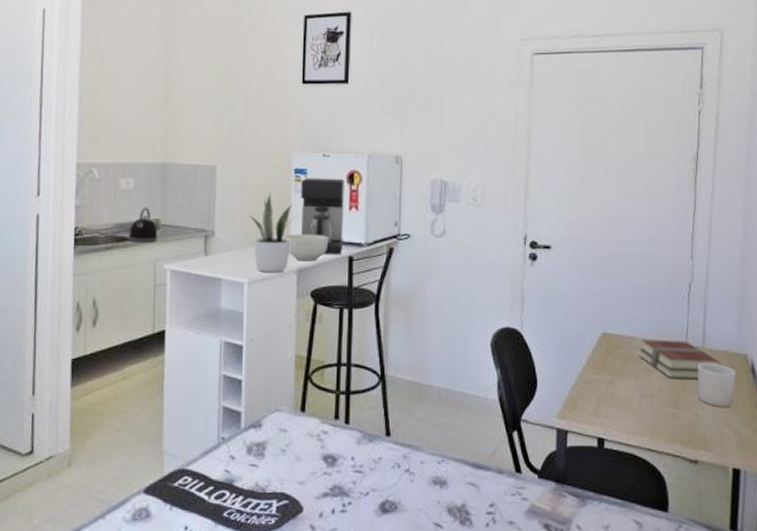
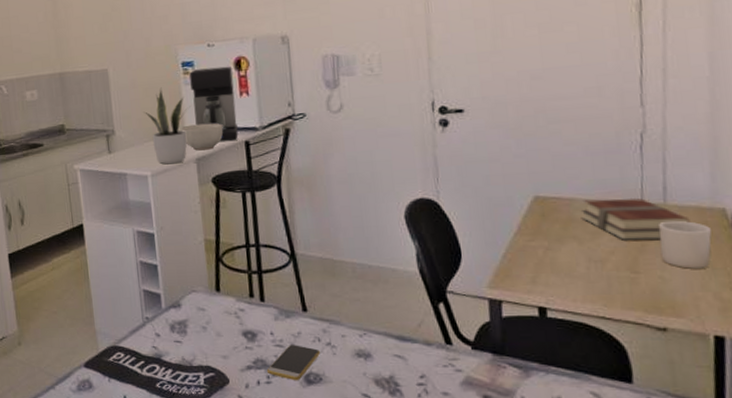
kettle: present [127,207,158,244] -> none [39,114,65,149]
smartphone: none [343,471,399,510] -> present [266,345,321,381]

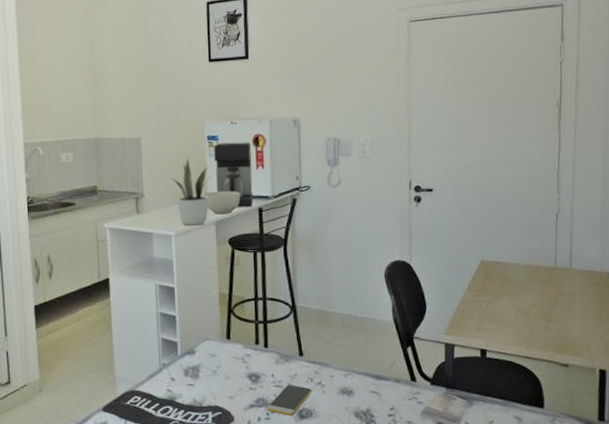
books: present [581,197,690,242] -> none [513,263,587,297]
mug: present [658,220,712,269] -> none [565,281,600,318]

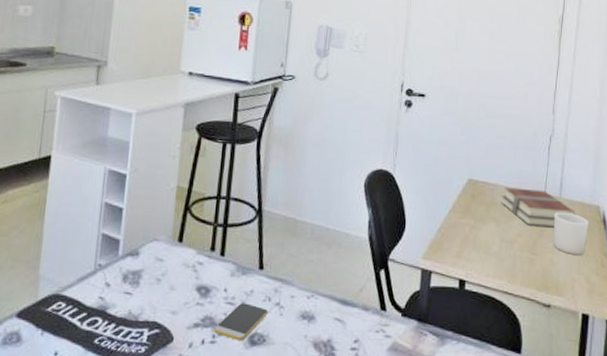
potted plant: present [171,157,213,226] -> none [141,27,189,106]
bowl: present [204,190,241,215] -> none [176,69,217,97]
coffee maker: present [214,142,253,207] -> none [191,16,236,91]
books: none [513,263,587,297] -> present [500,187,576,228]
mug: none [565,281,600,318] -> present [553,211,588,255]

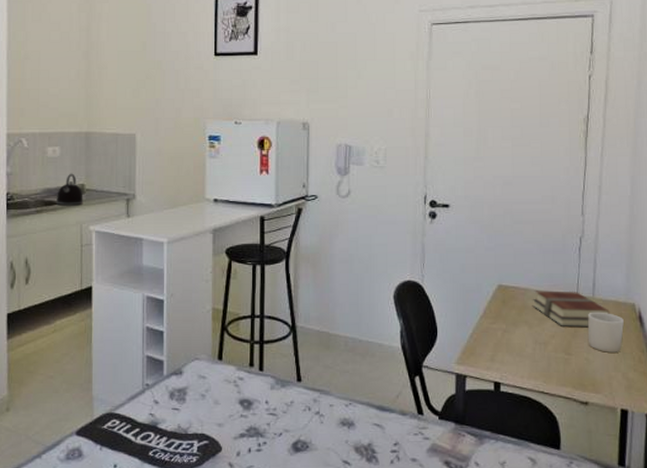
kettle: none [21,34,52,70] -> present [55,173,84,207]
smartphone: present [213,303,269,342] -> none [258,413,310,449]

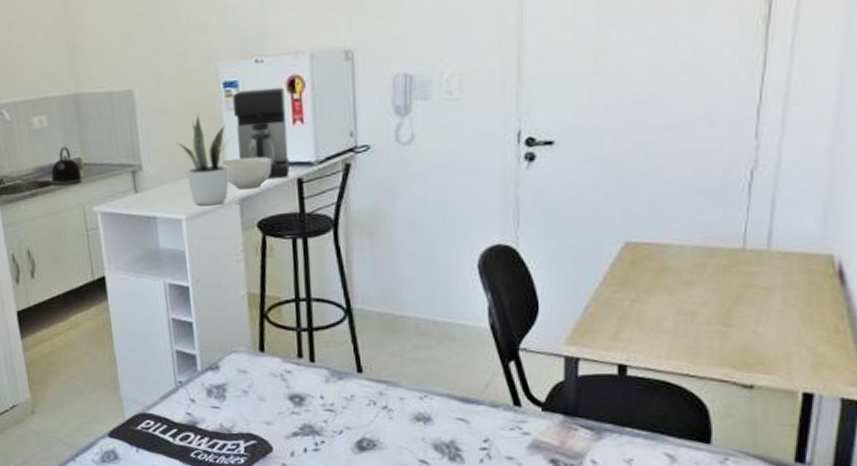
potted plant: none [166,157,213,233] -> present [177,113,233,206]
bowl: none [201,196,242,222] -> present [222,156,272,190]
coffee maker: none [215,144,255,214] -> present [233,87,290,178]
books: present [532,291,610,328] -> none [674,243,793,292]
mug: present [587,312,624,353] -> none [757,268,814,322]

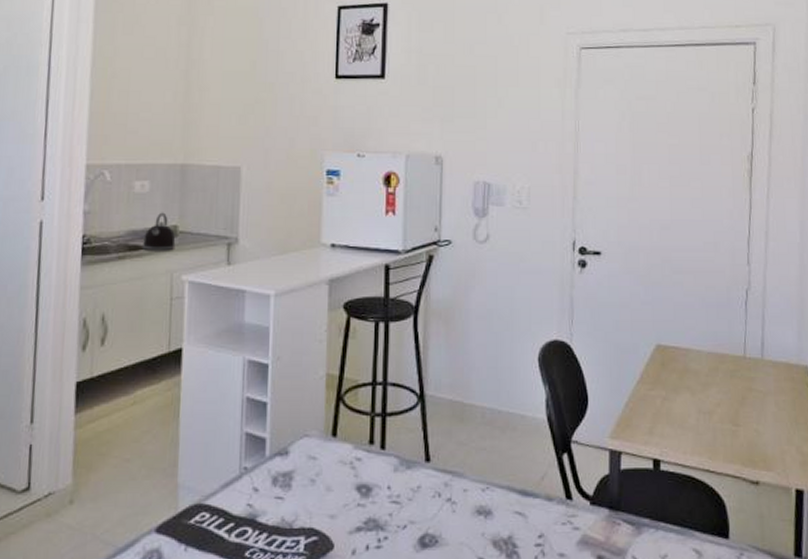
potted plant: present [177,113,233,206] -> none [276,195,330,284]
bowl: present [222,156,272,190] -> none [316,240,363,271]
coffee maker: present [233,87,290,178] -> none [333,180,380,262]

